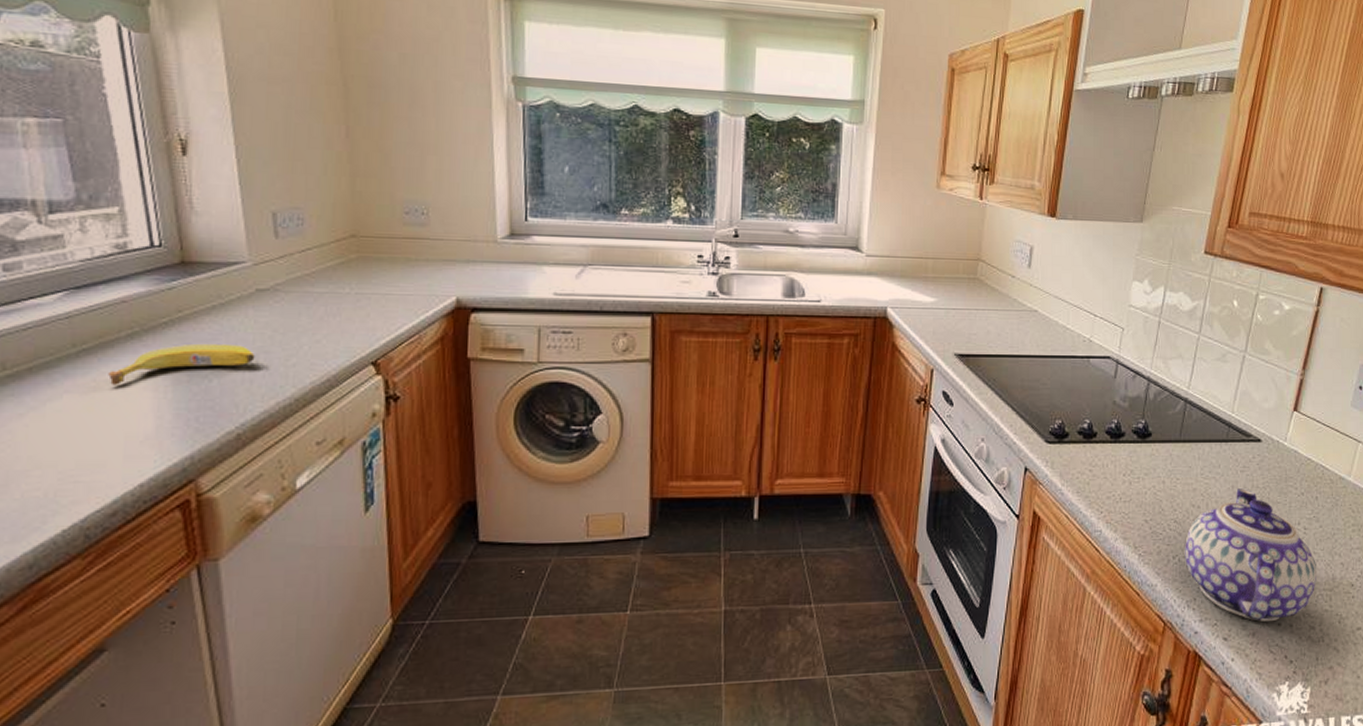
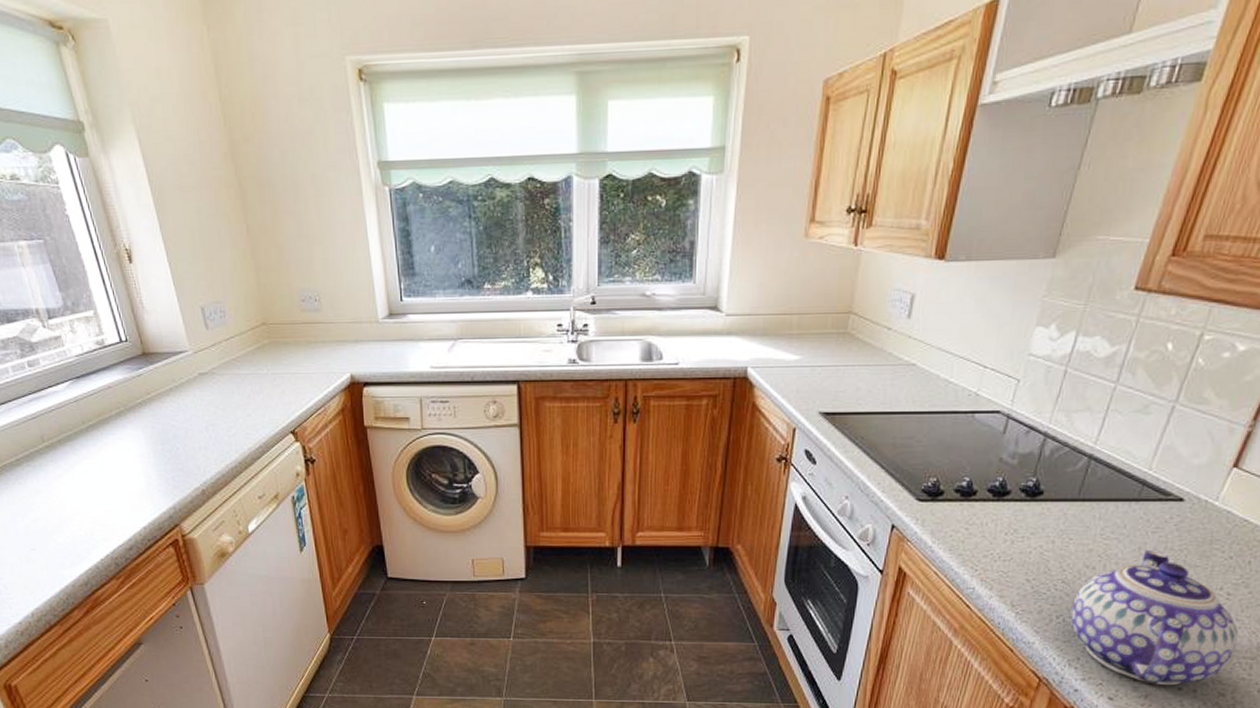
fruit: present [108,343,256,385] -> none [109,418,206,453]

